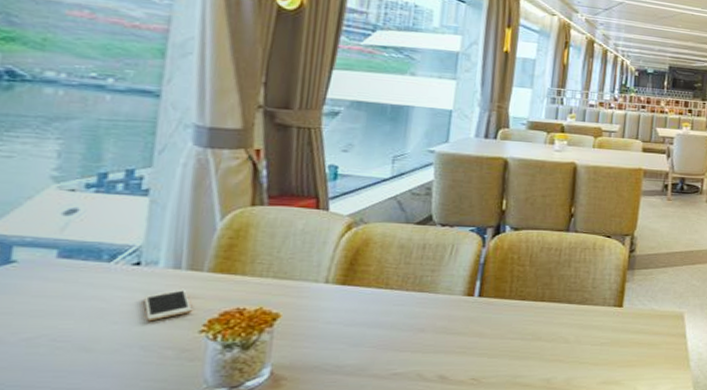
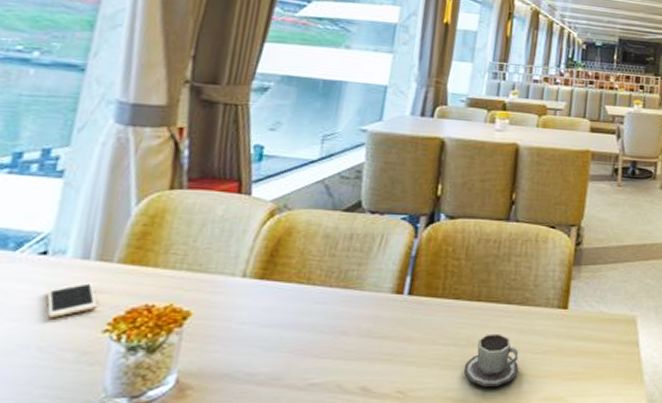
cup: none [530,329,580,373] -> present [463,333,519,387]

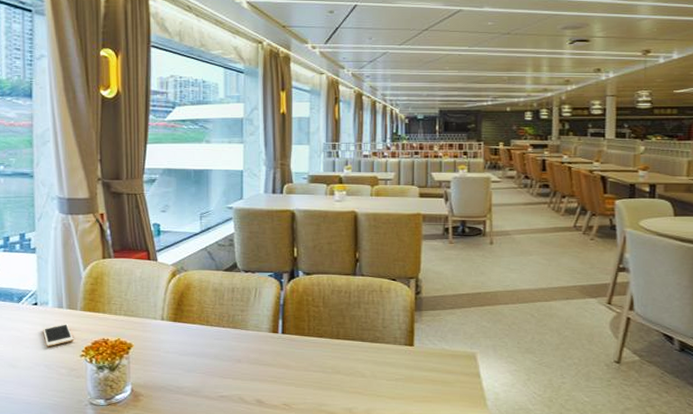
cup: present [463,333,519,387] -> none [332,364,377,404]

